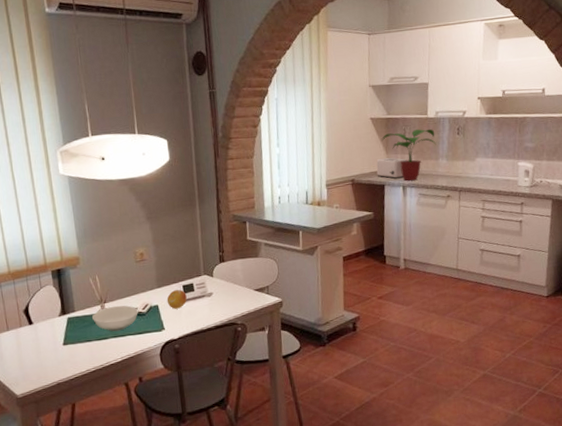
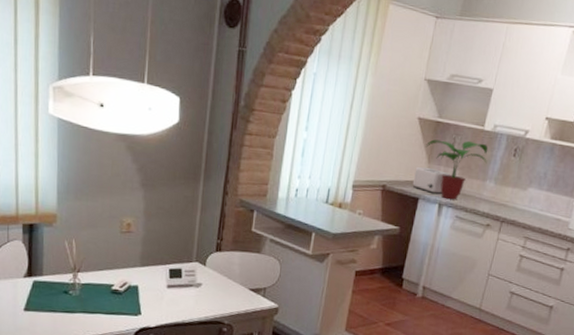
bowl: present [92,305,138,332] -> none [62,277,115,307]
fruit: present [166,289,187,309] -> none [148,272,172,294]

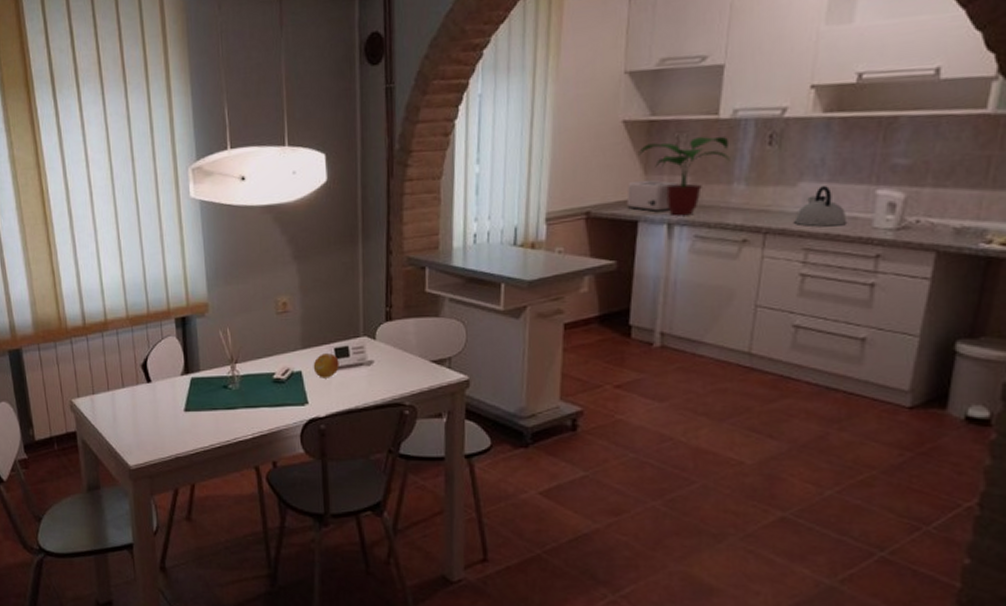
fruit: none [148,272,172,294] -> present [313,353,339,378]
kettle: none [521,193,554,224] -> present [794,186,848,227]

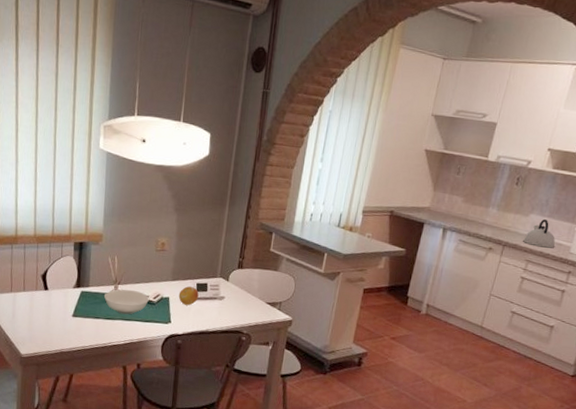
bowl: none [220,367,276,401] -> present [104,289,149,315]
toaster: present [626,179,678,213] -> none [418,194,455,220]
potted plant: present [639,136,730,216] -> none [432,169,492,225]

